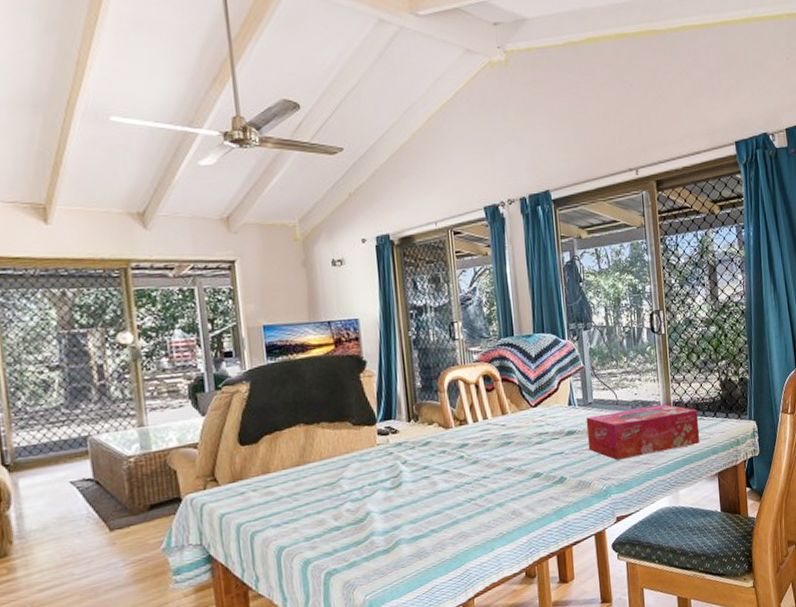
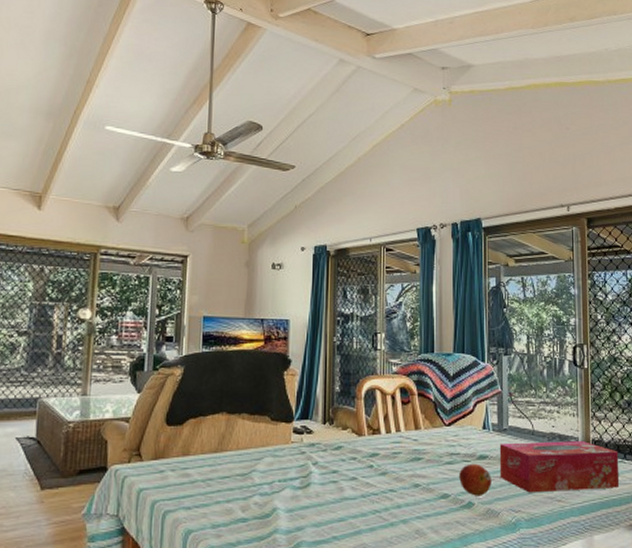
fruit: none [549,439,581,471] -> present [459,463,492,496]

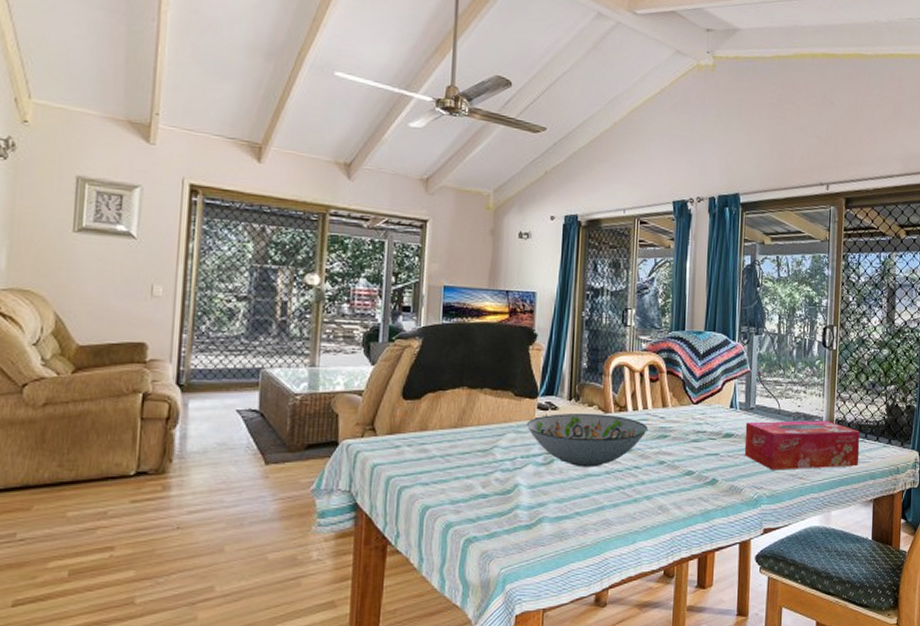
decorative bowl: none [282,437,401,491] -> present [526,414,648,468]
fruit: present [459,463,492,496] -> none [704,441,736,473]

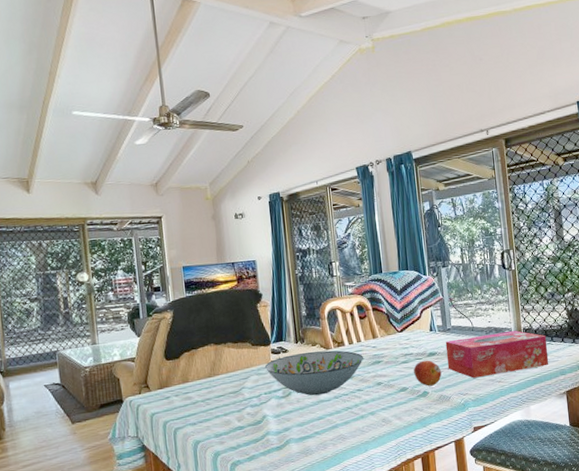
fruit: none [704,441,736,473] -> present [414,360,442,387]

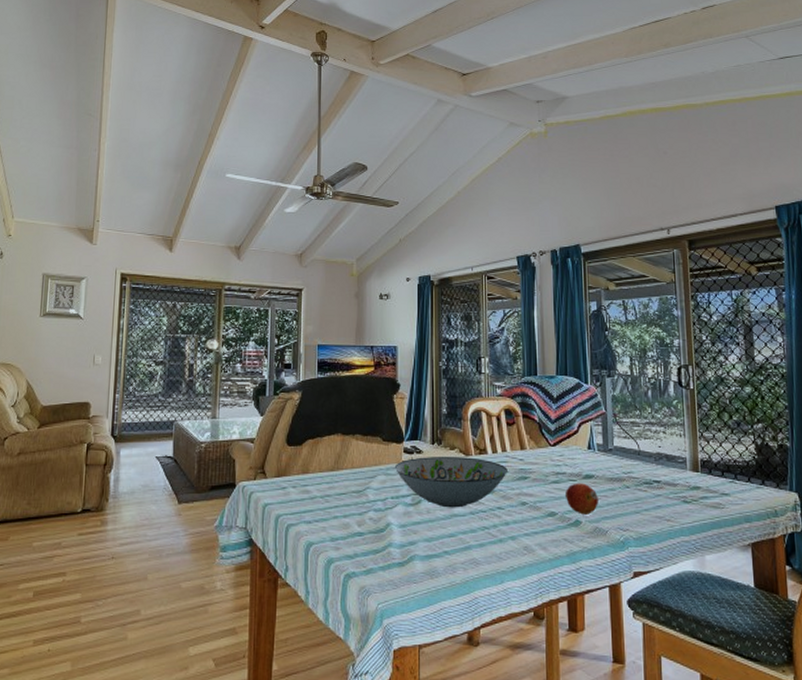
tissue box: present [445,331,549,378] -> none [605,461,731,512]

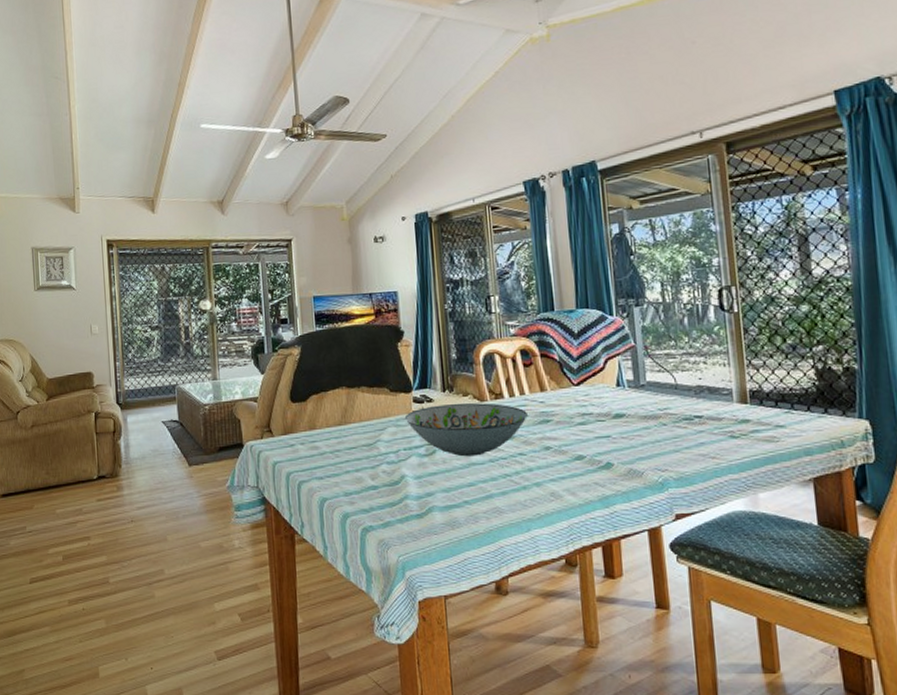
fruit: present [566,483,598,515] -> none [594,423,632,457]

